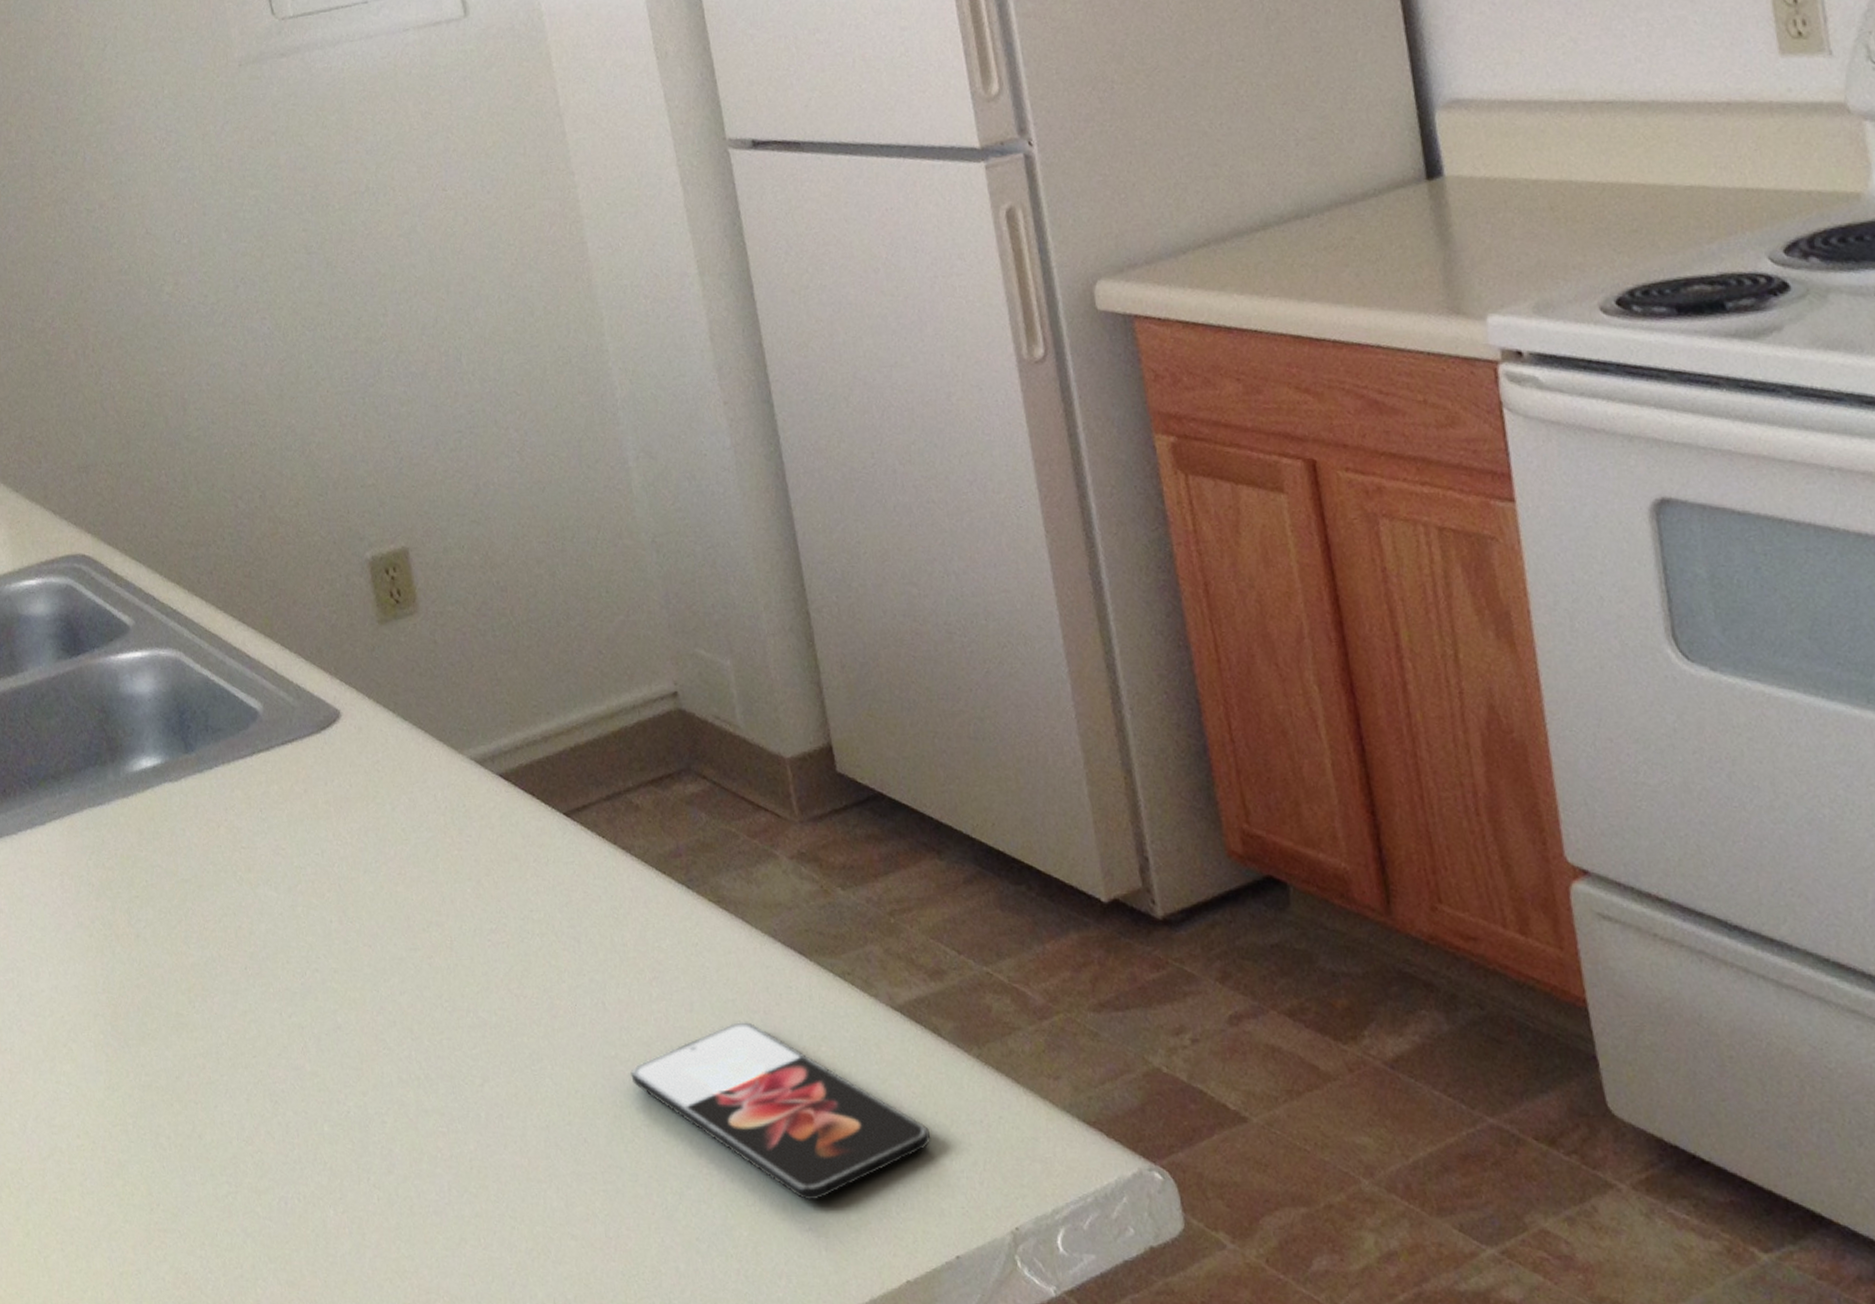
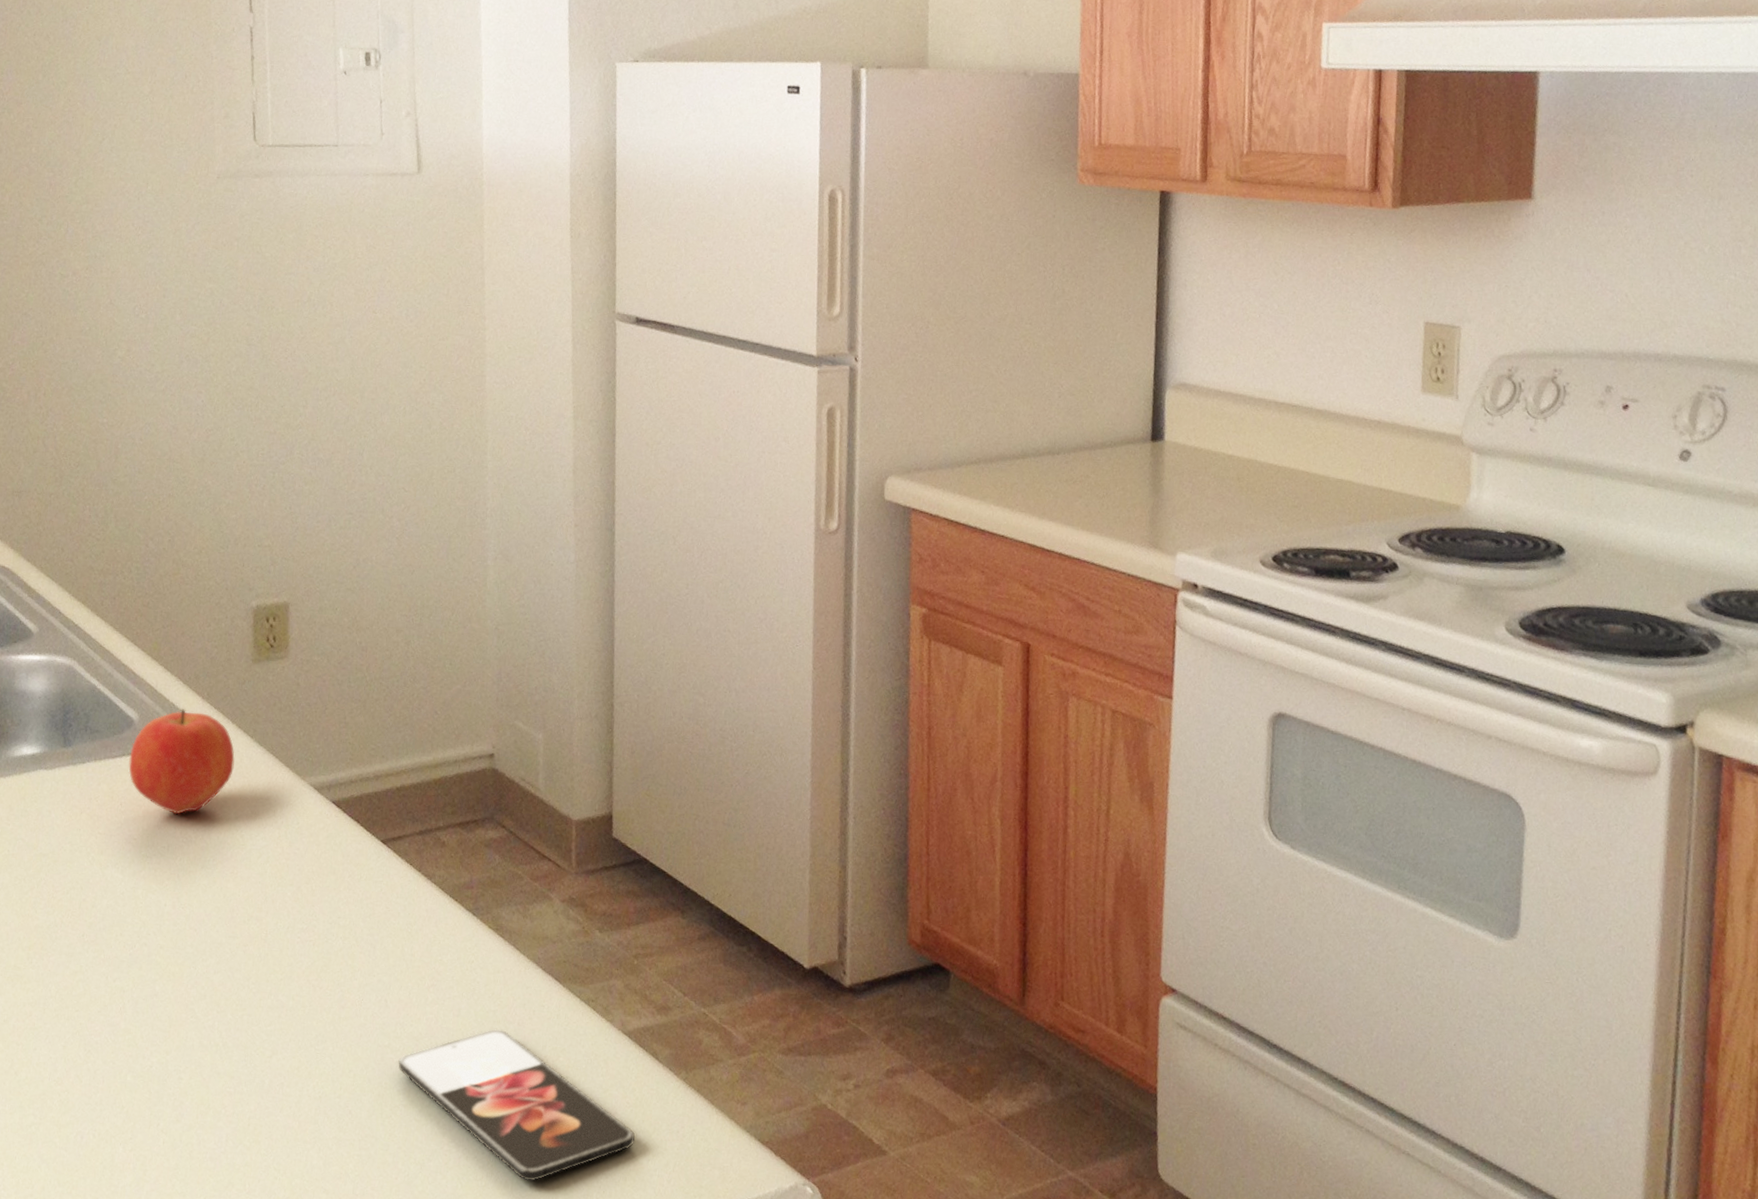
apple: none [260,690,380,814] -> present [129,709,235,815]

